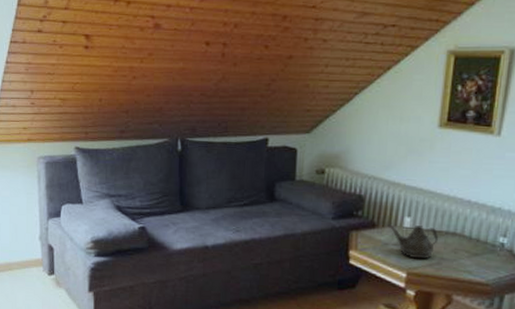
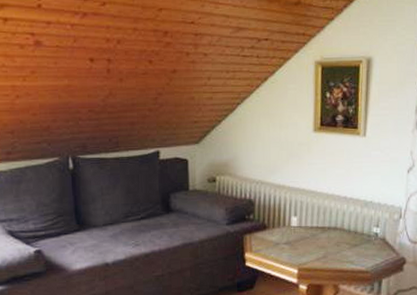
teapot: present [386,224,439,259] -> none [276,224,323,255]

